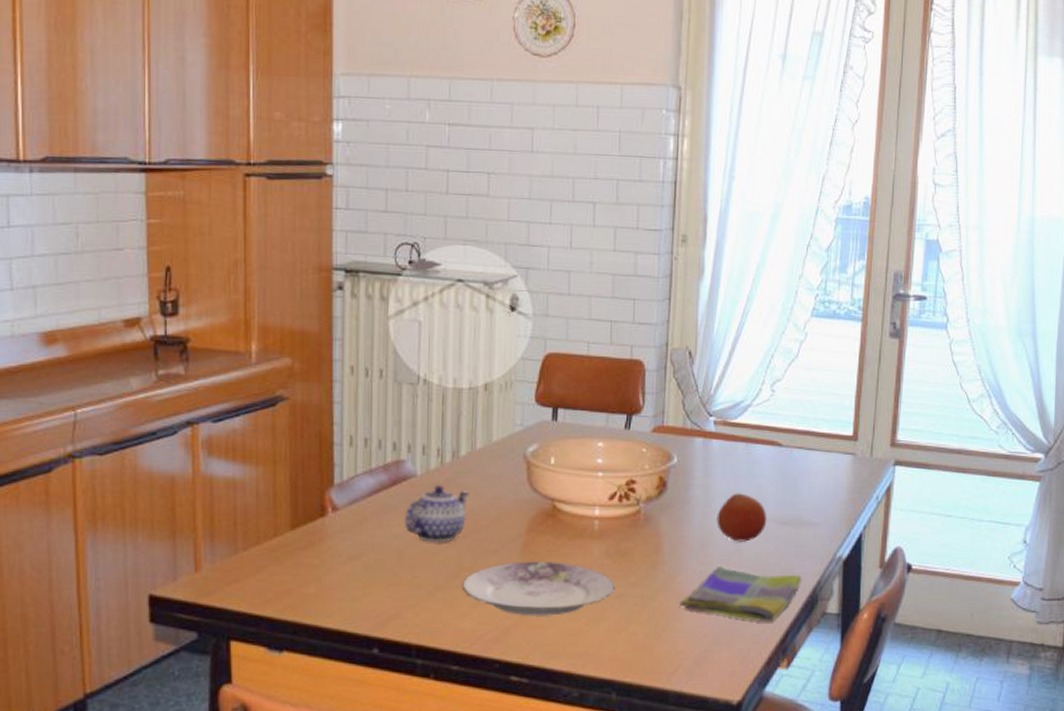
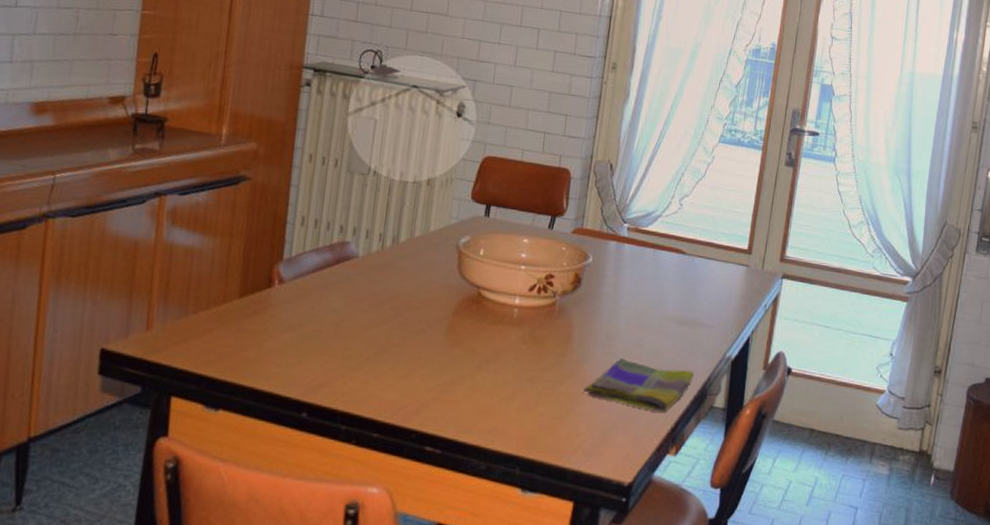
teapot: present [405,484,469,543] -> none [343,265,404,320]
plate: present [462,561,616,616] -> none [389,341,528,393]
fruit: present [716,493,767,542] -> none [622,293,668,338]

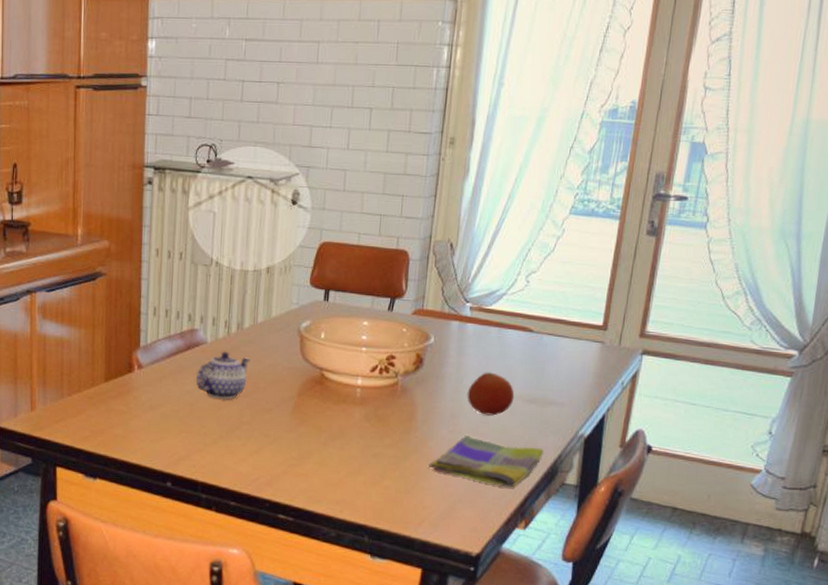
teapot: none [343,265,404,320] -> present [196,350,250,400]
fruit: none [622,293,668,338] -> present [467,372,515,416]

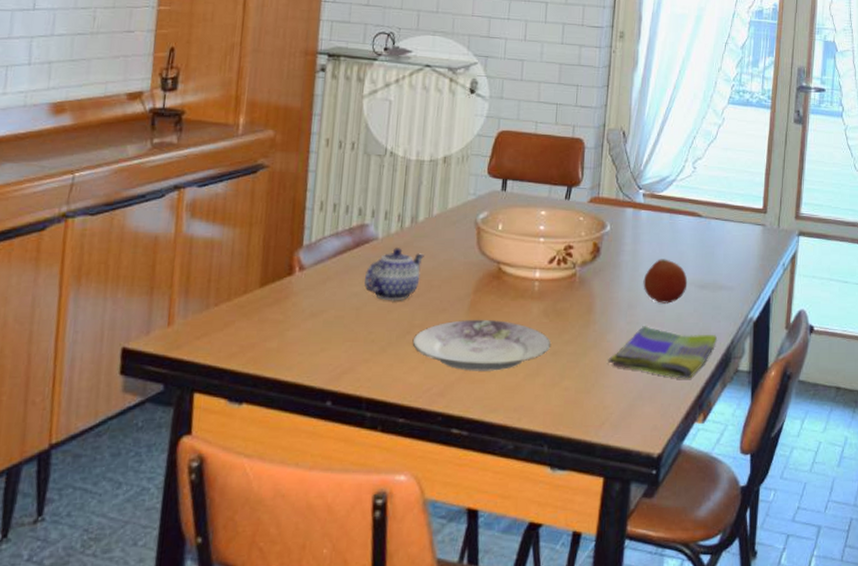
plate: none [241,419,373,467] -> present [412,319,551,371]

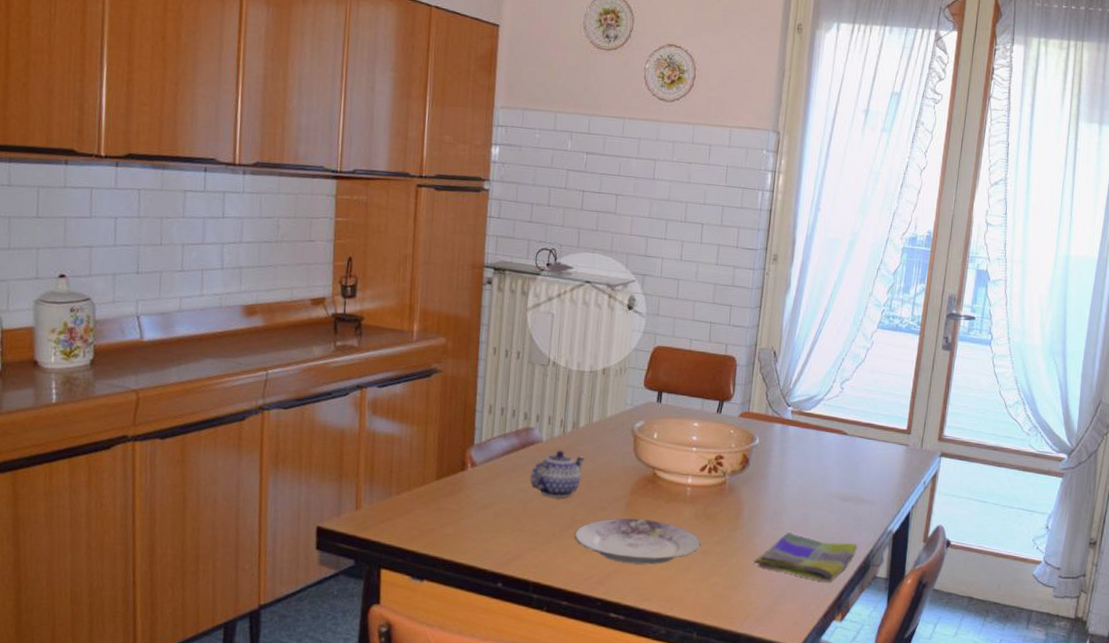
fruit: present [643,259,688,304] -> none [789,472,831,513]

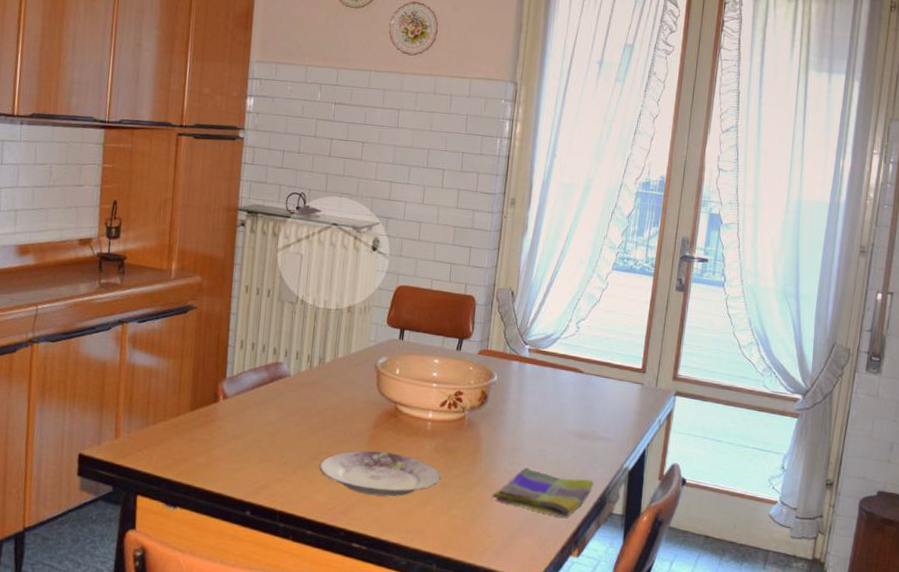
teapot: present [530,449,585,499] -> none [278,383,330,431]

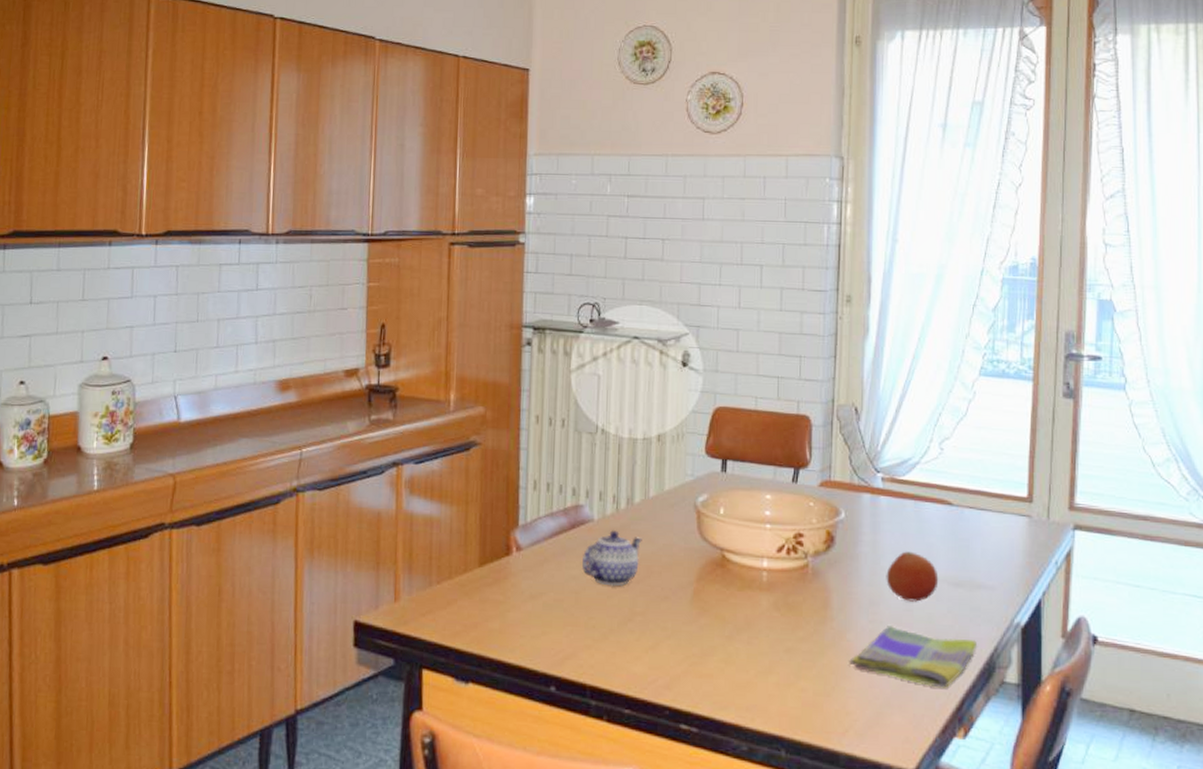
teapot: none [278,383,330,431] -> present [582,529,642,587]
plate: present [319,450,441,497] -> none [634,609,784,666]
fruit: none [526,408,568,449] -> present [886,551,939,602]

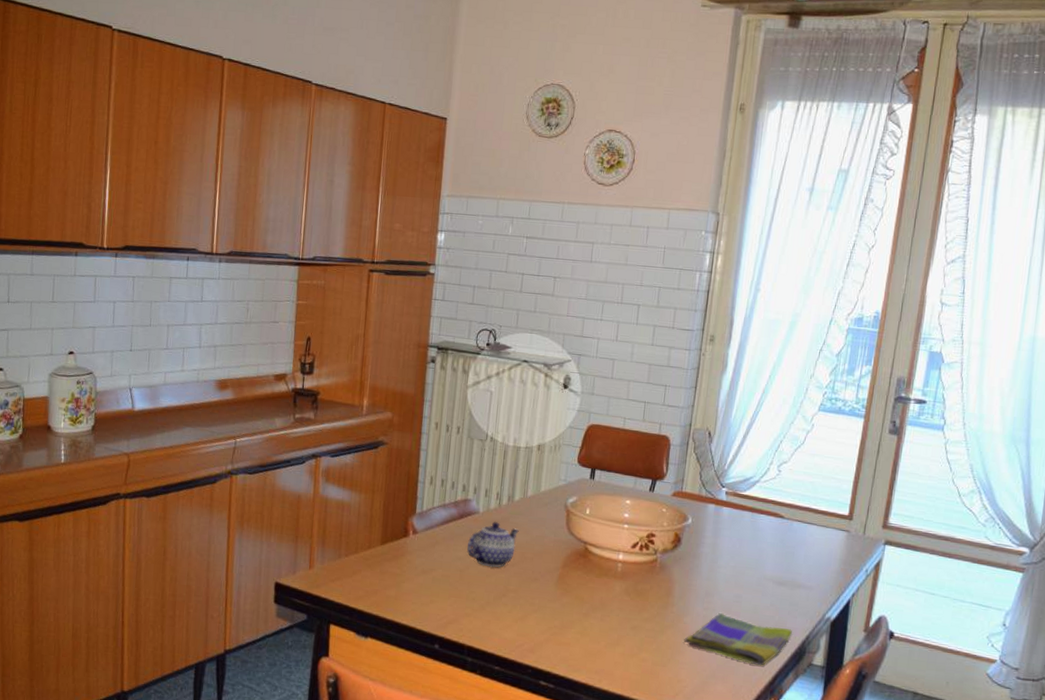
fruit: present [886,551,939,602] -> none [721,553,766,596]

